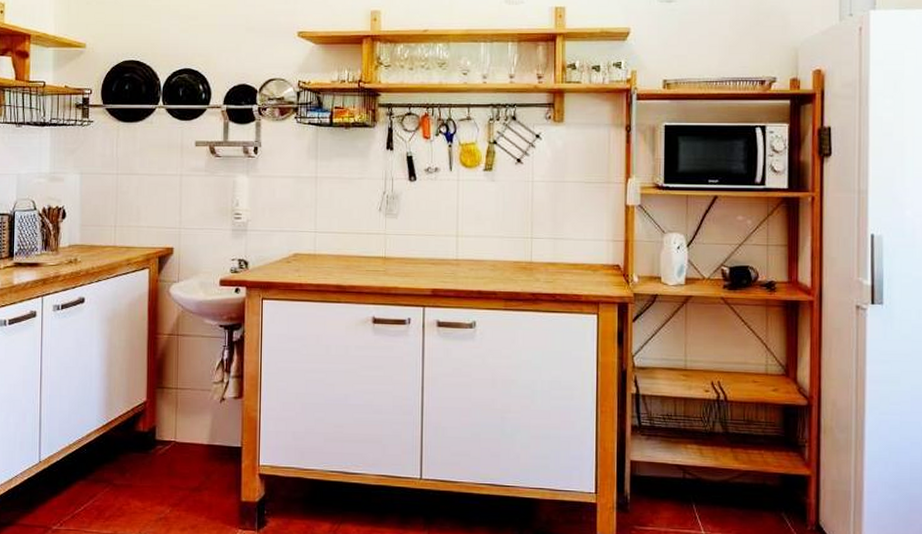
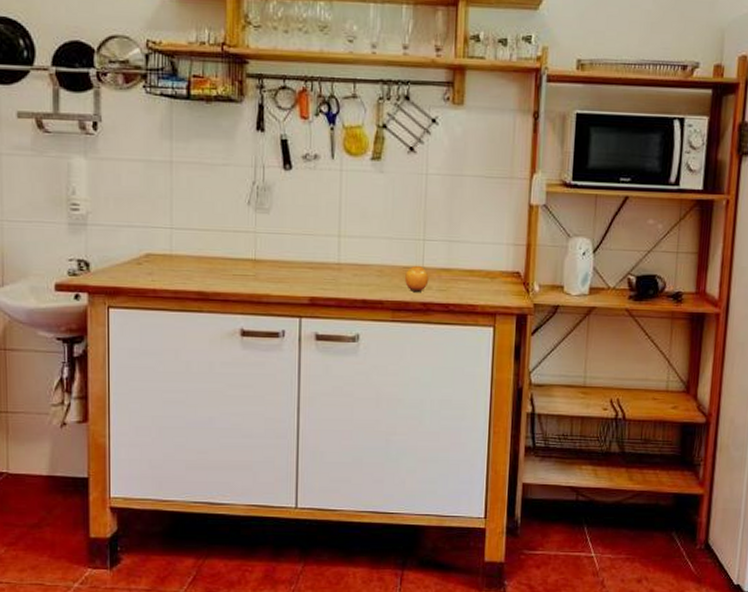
fruit: none [514,260,537,284] -> present [404,265,429,293]

